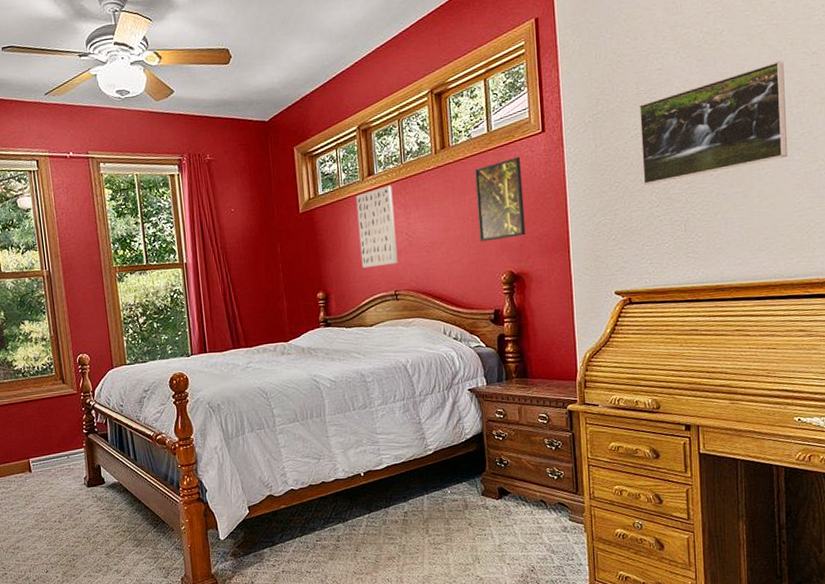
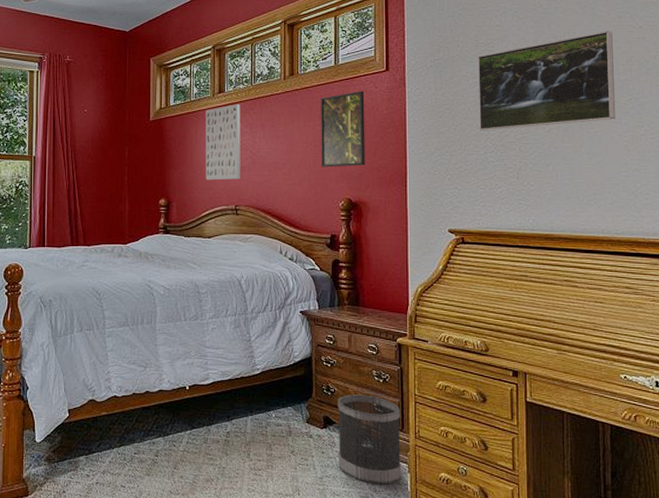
wastebasket: none [511,463,579,546] -> present [338,395,402,485]

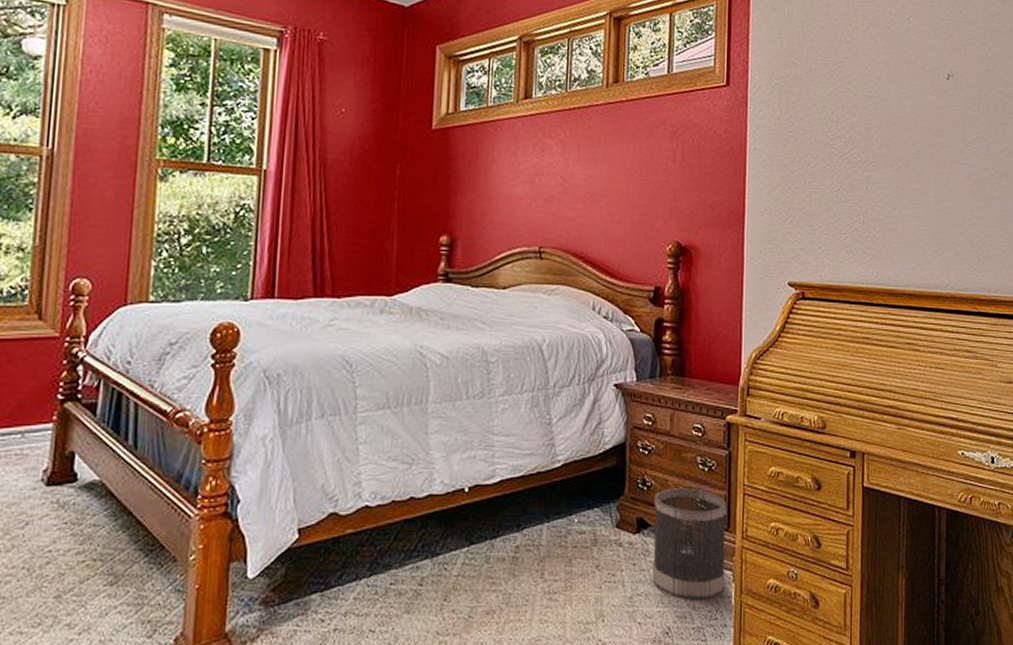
wall art: present [205,103,241,181] -> none [502,114,551,213]
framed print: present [320,91,365,168] -> none [647,108,701,202]
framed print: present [477,31,615,131] -> none [825,59,963,166]

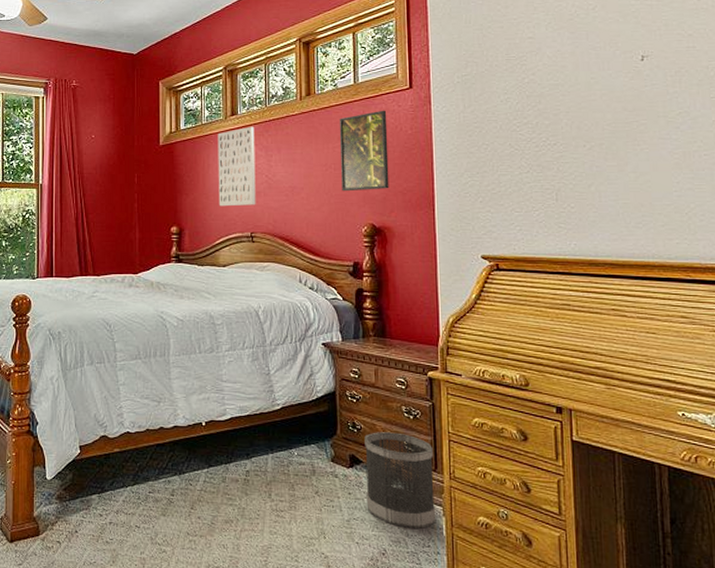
wall art: none [502,114,551,213] -> present [218,126,256,207]
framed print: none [647,108,701,202] -> present [339,110,389,192]

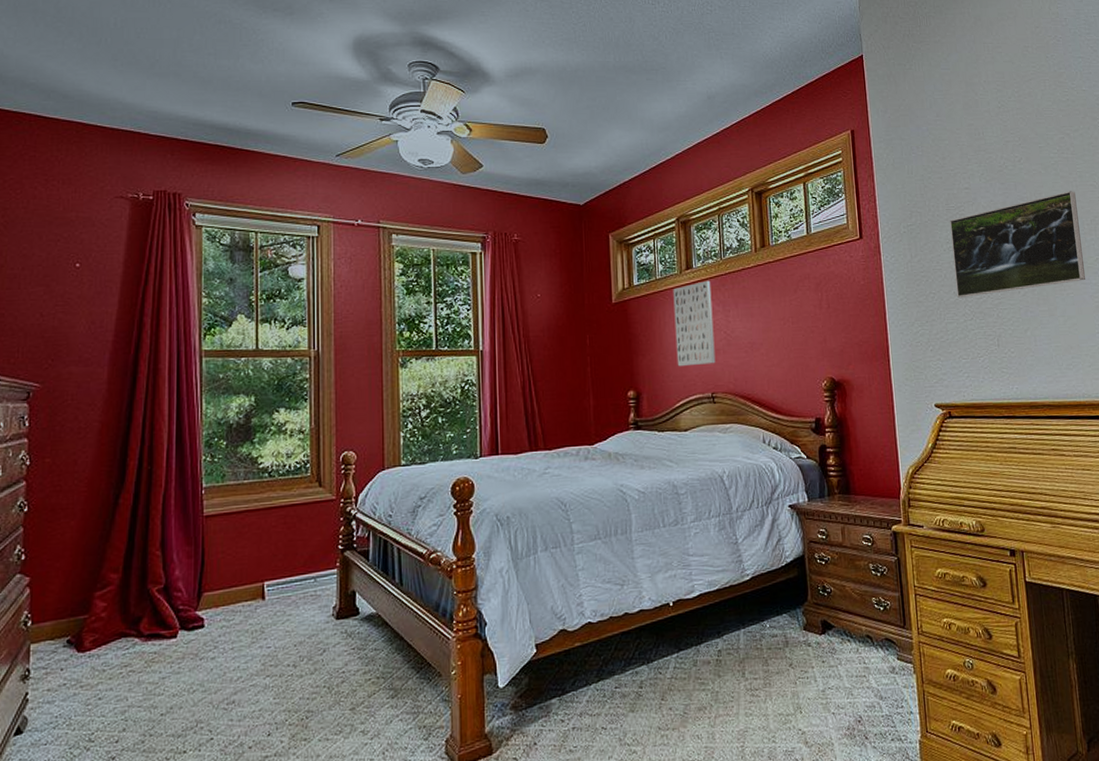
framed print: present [339,110,389,192] -> none [794,261,846,346]
wastebasket: present [364,432,436,529] -> none [835,592,908,691]
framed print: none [508,40,664,150] -> present [949,191,1085,298]

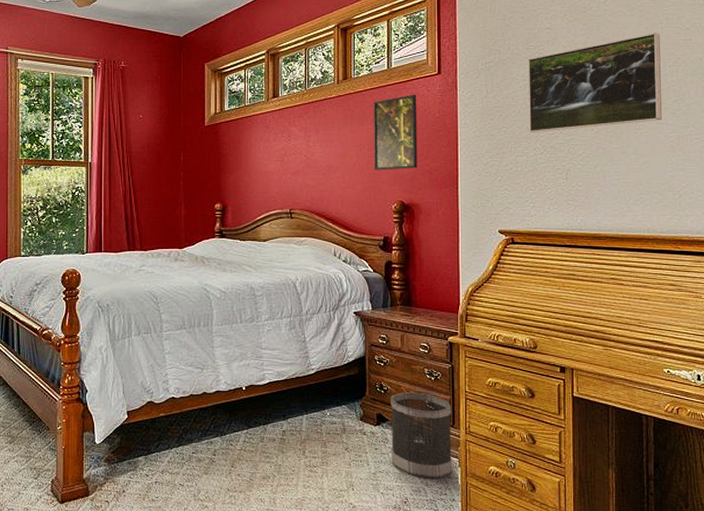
wall art: present [673,280,716,367] -> none [260,108,295,185]
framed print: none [794,261,846,346] -> present [373,94,418,171]
wastebasket: none [835,592,908,691] -> present [391,392,453,478]

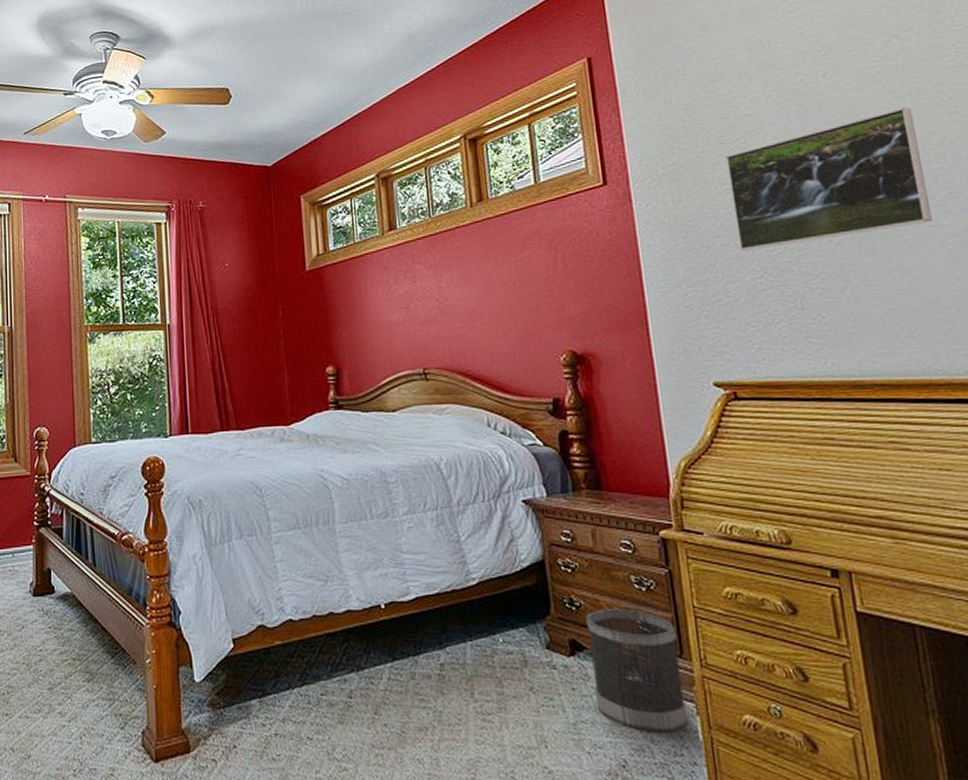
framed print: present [373,94,418,171] -> none [520,212,590,313]

